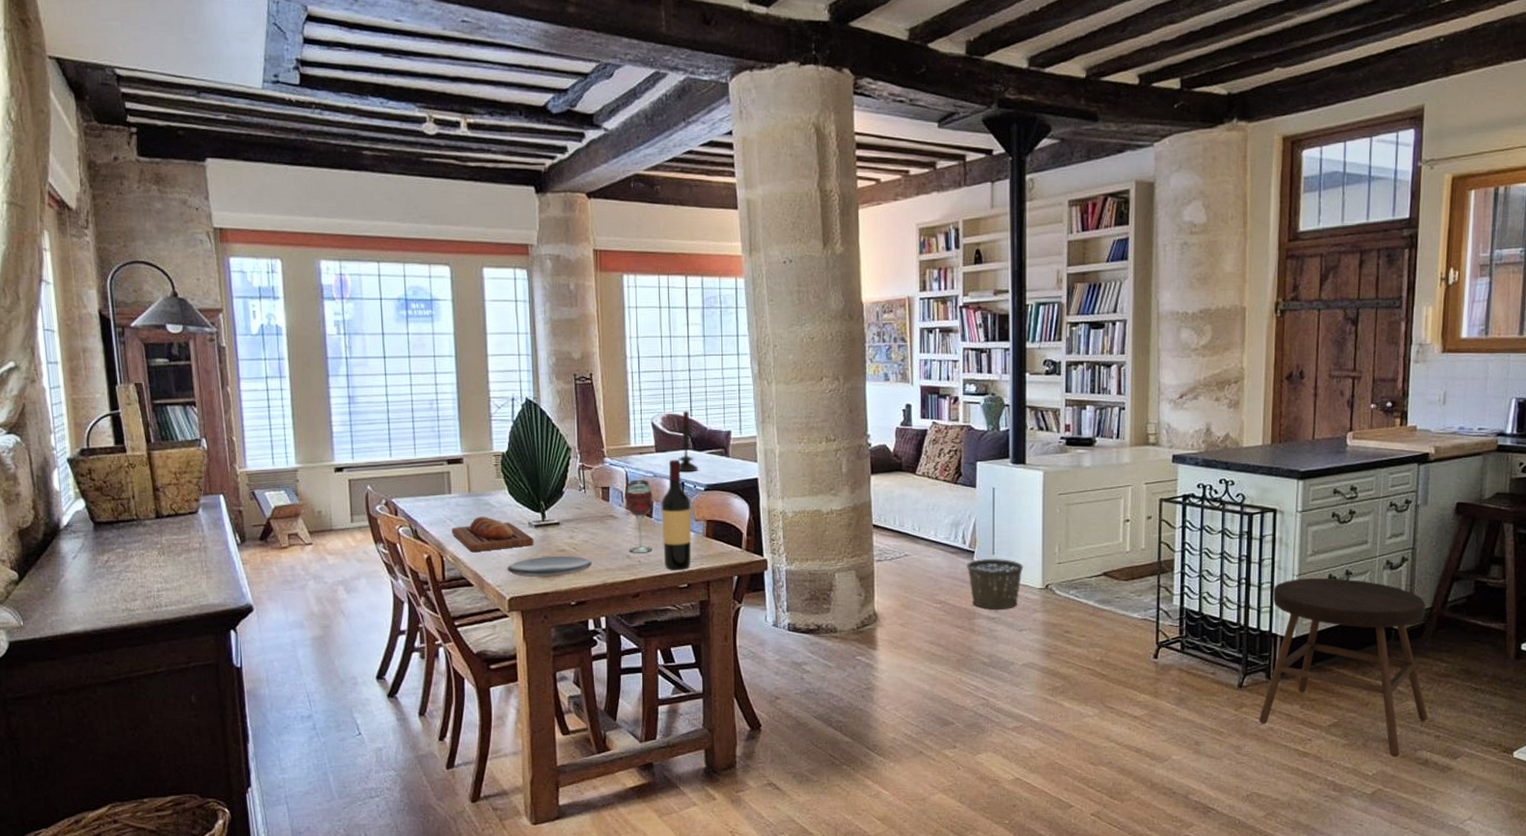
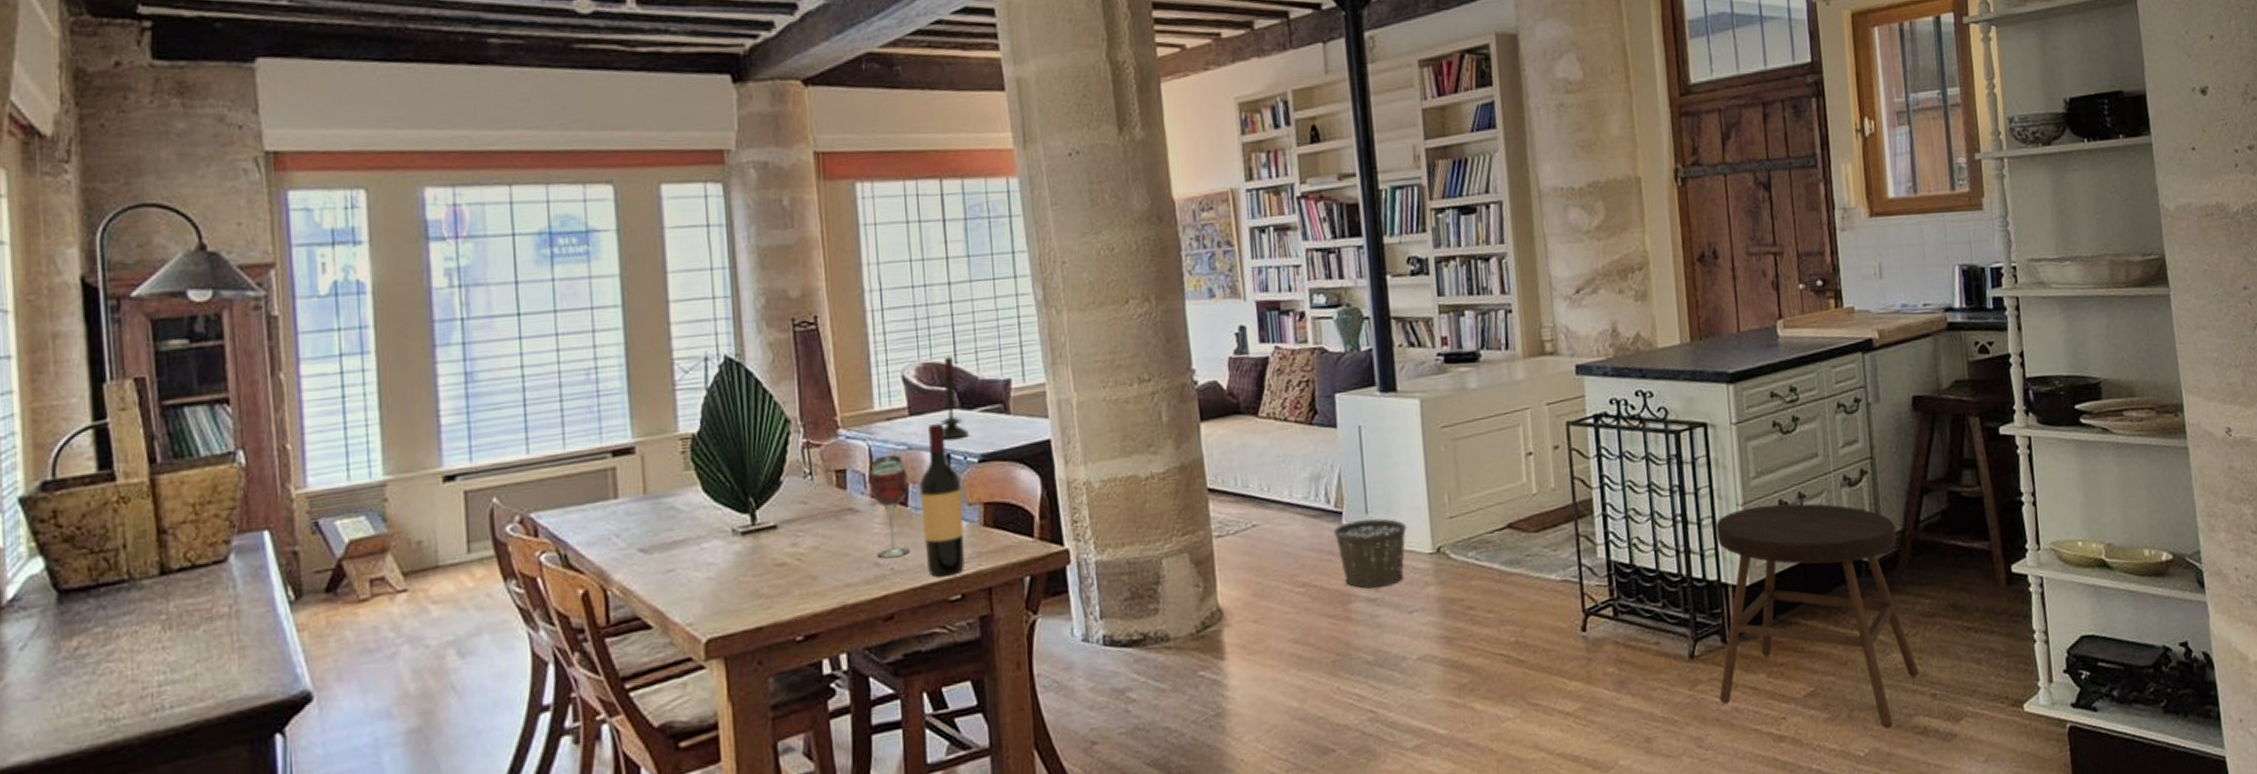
bread loaf: present [452,516,534,552] -> none [619,526,741,579]
plate: present [507,555,593,578] -> none [701,570,826,609]

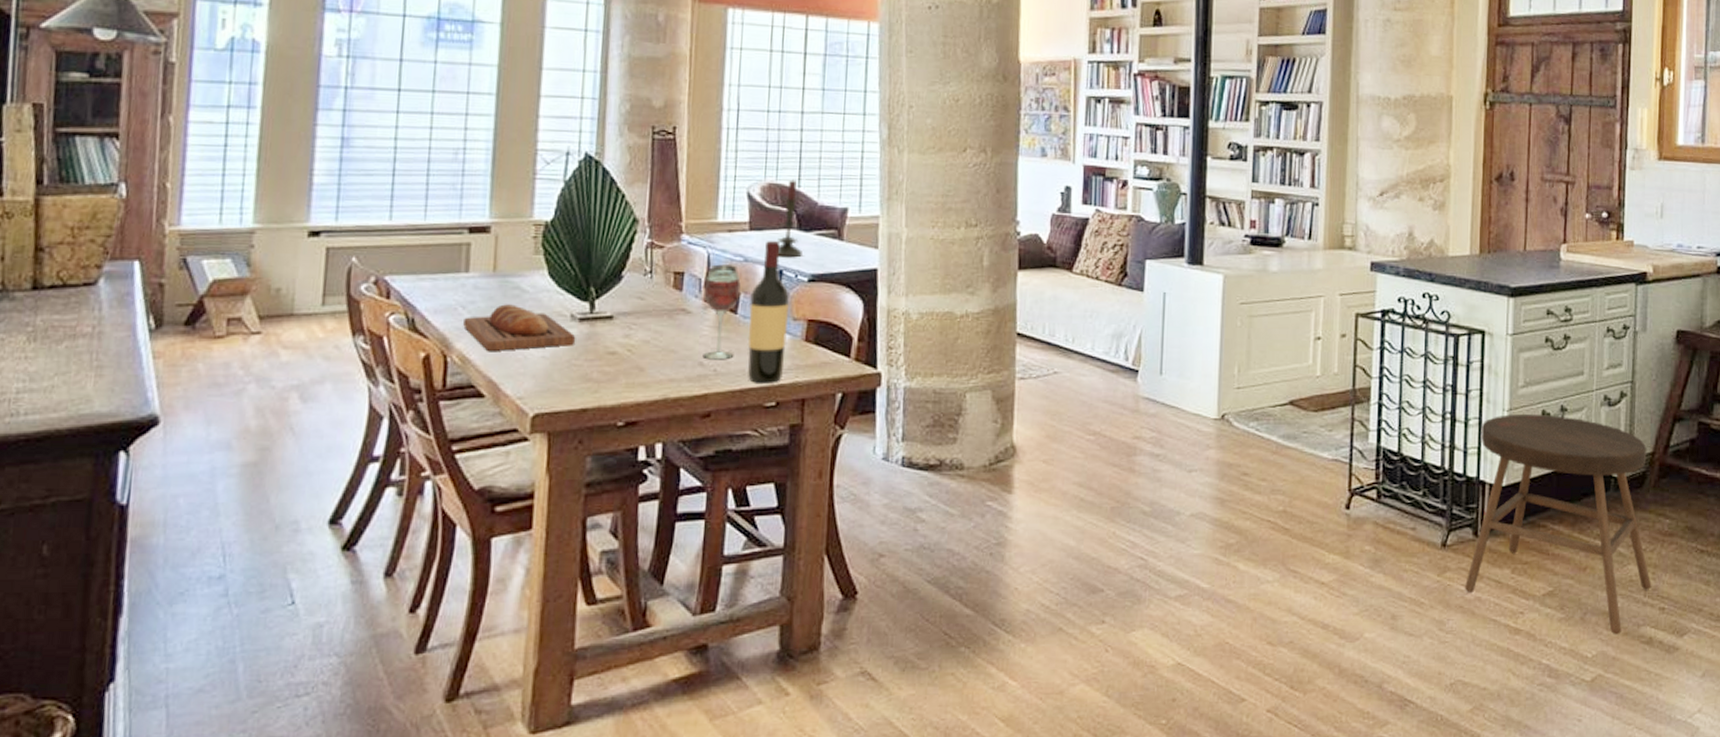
bread loaf: none [619,526,741,579] -> present [463,304,576,351]
basket: present [1334,518,1407,589] -> none [1128,380,1197,444]

